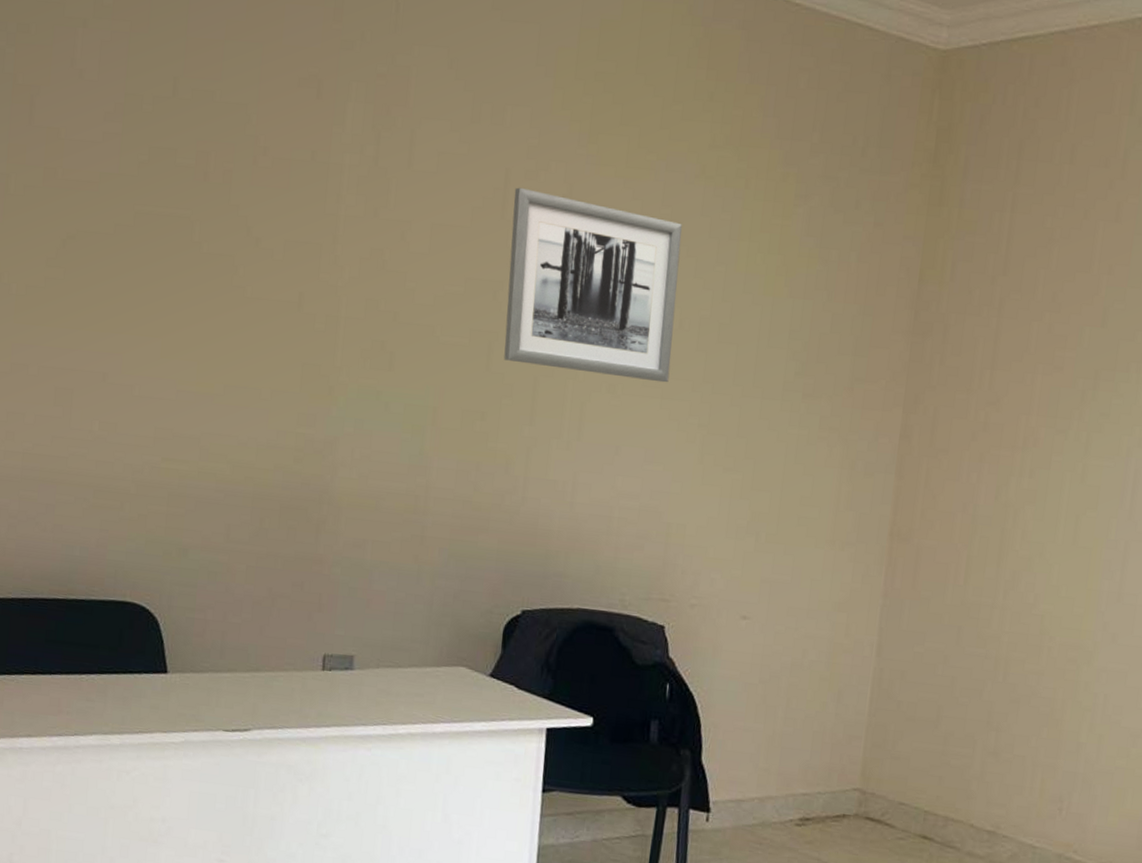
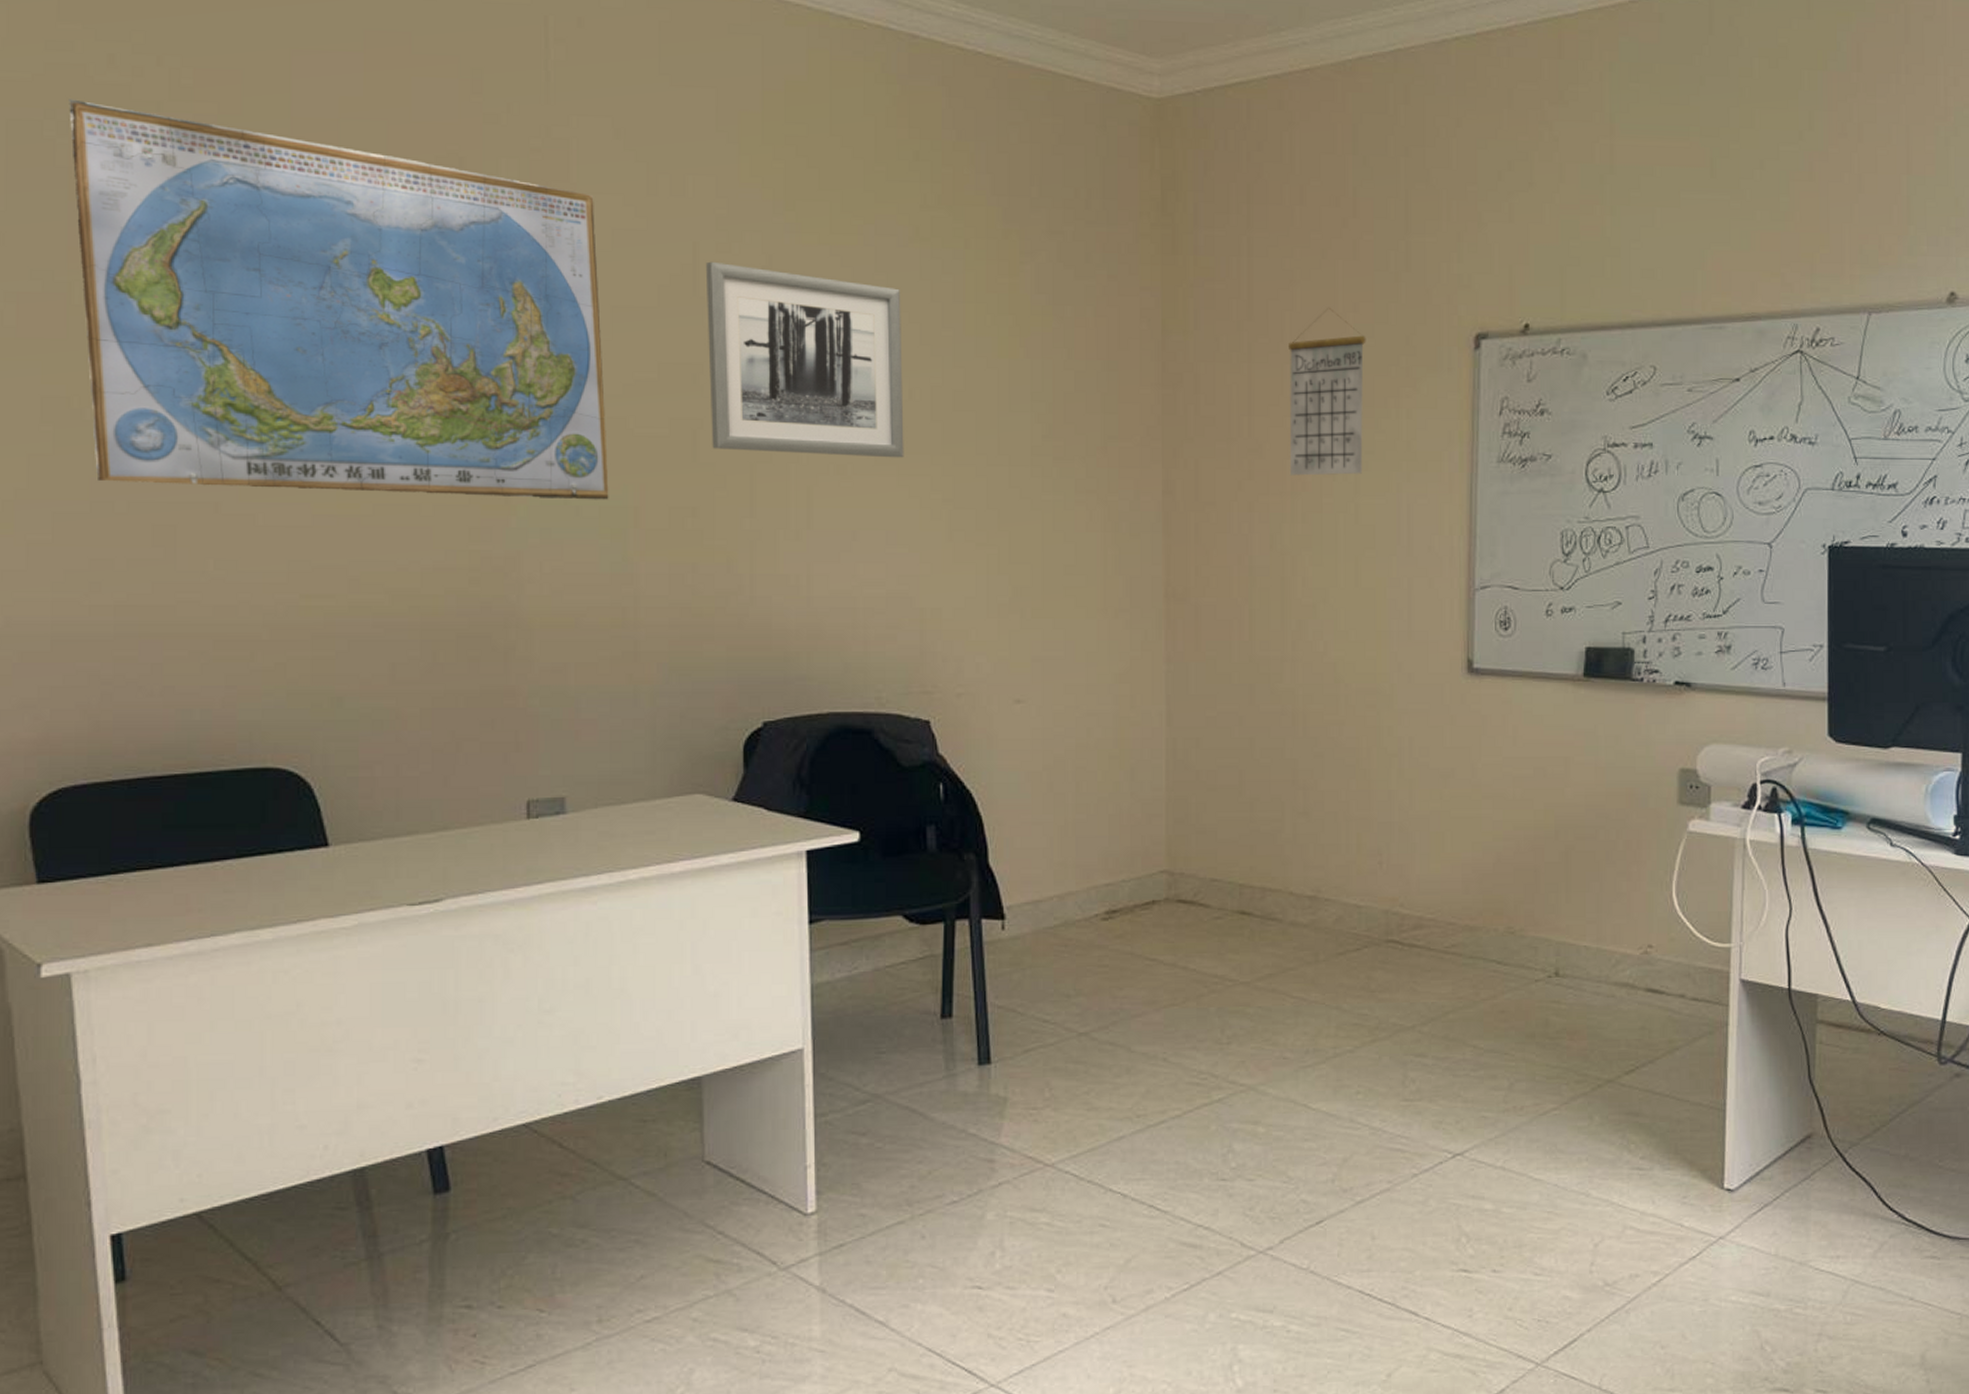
world map: none [16,14,426,399] -> present [69,99,609,500]
calendar: none [1024,268,1117,435] -> present [1289,307,1366,476]

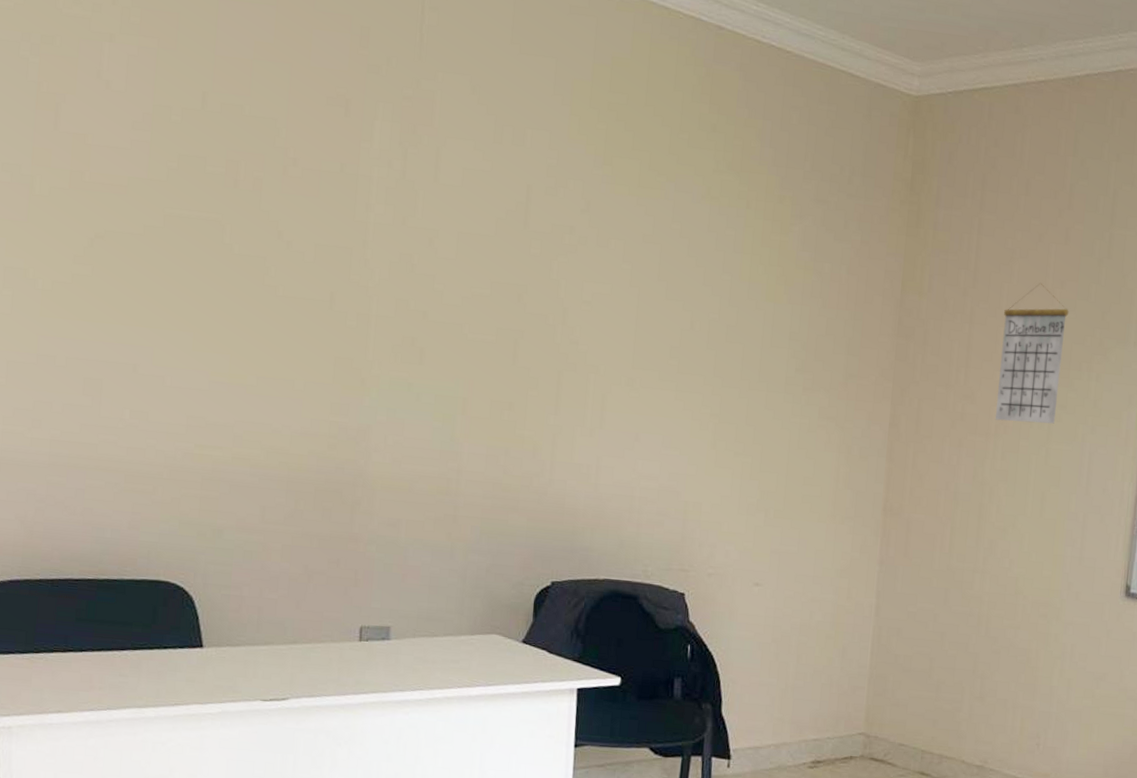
world map: present [69,99,609,500] -> none [41,26,451,390]
wall art: present [705,261,904,458] -> none [529,202,691,377]

